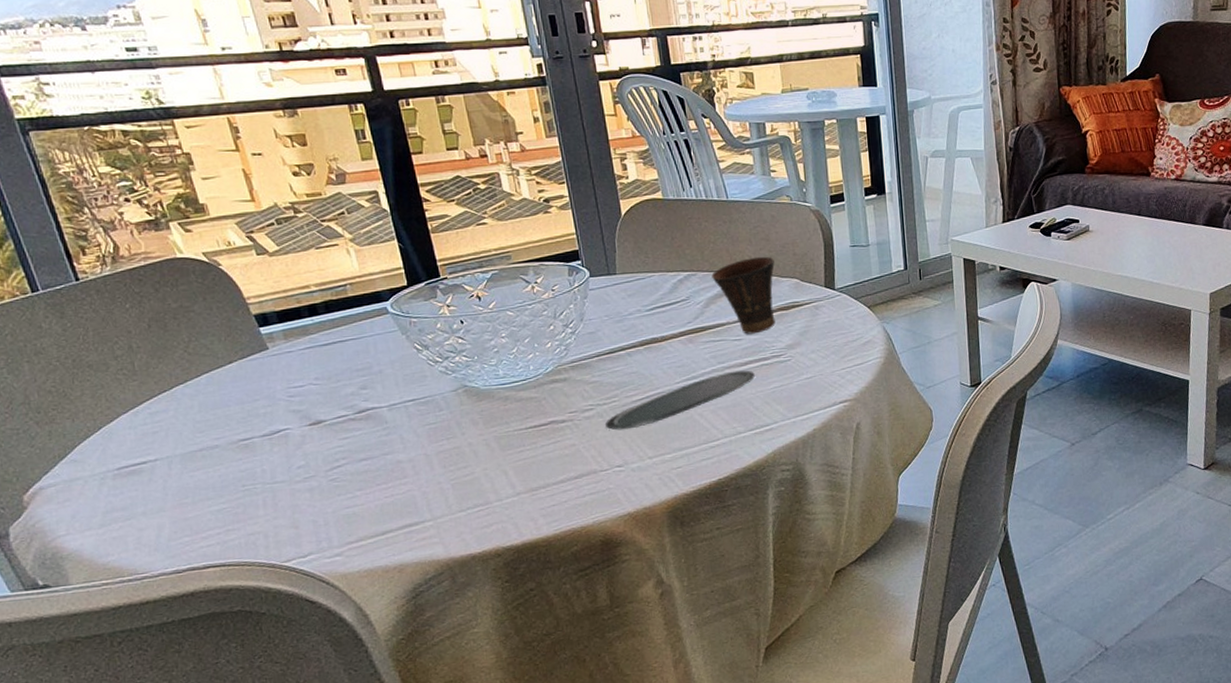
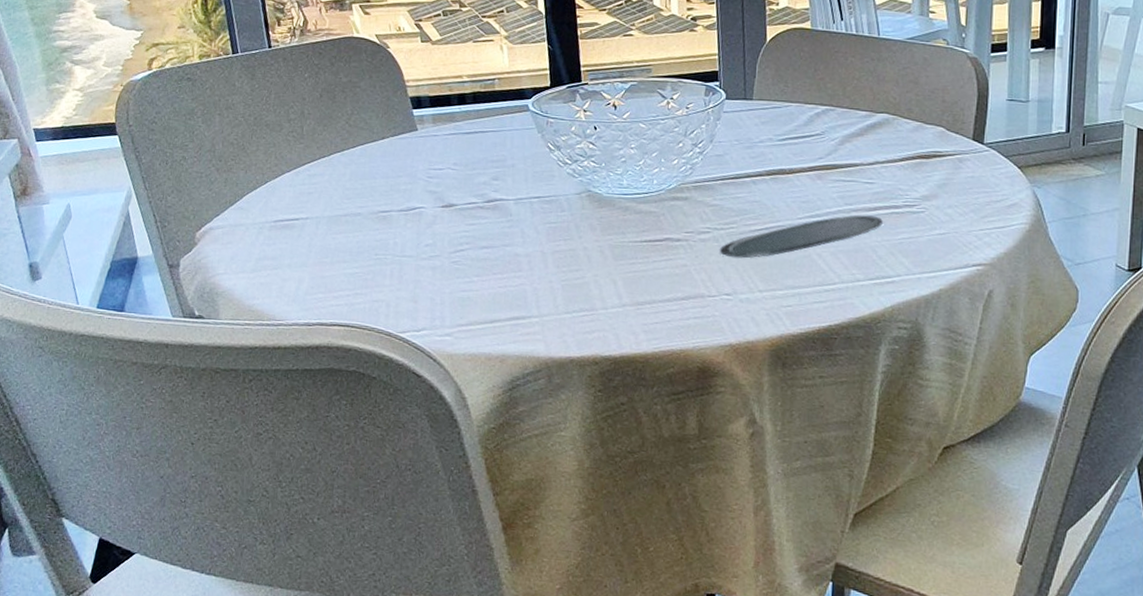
cup: present [711,256,775,334] -> none [851,99,921,179]

